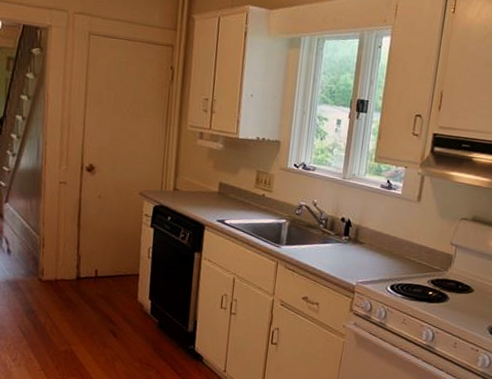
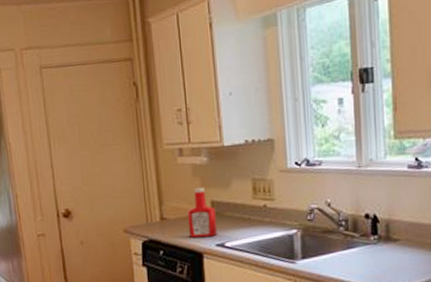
ketchup bottle: none [196,169,222,212] -> present [187,188,217,238]

